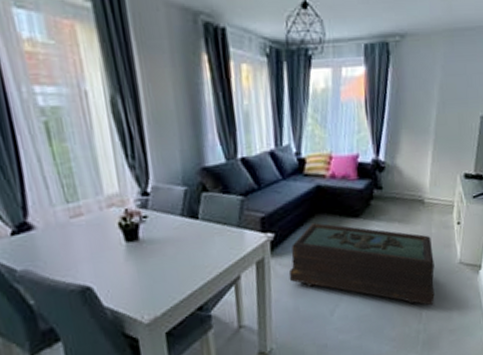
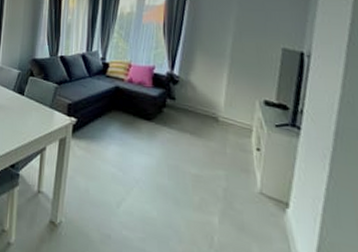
coffee table: present [288,222,435,306] -> none [84,117,230,232]

